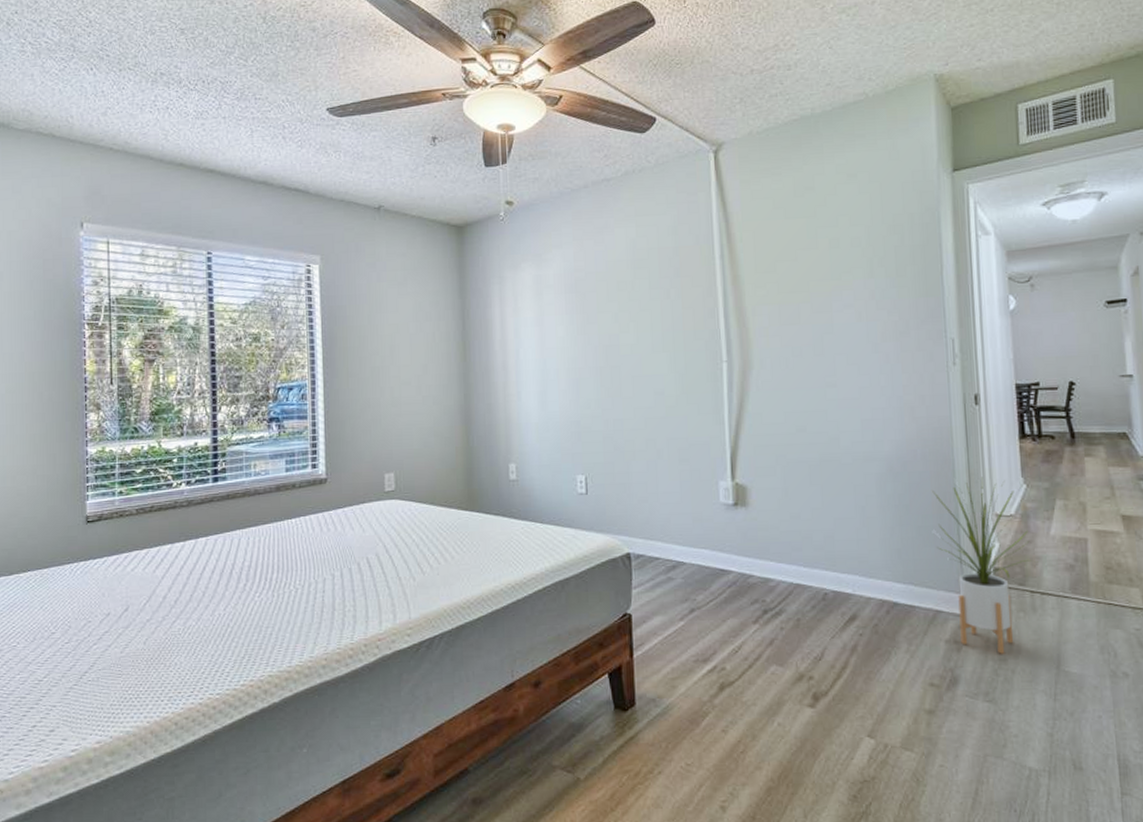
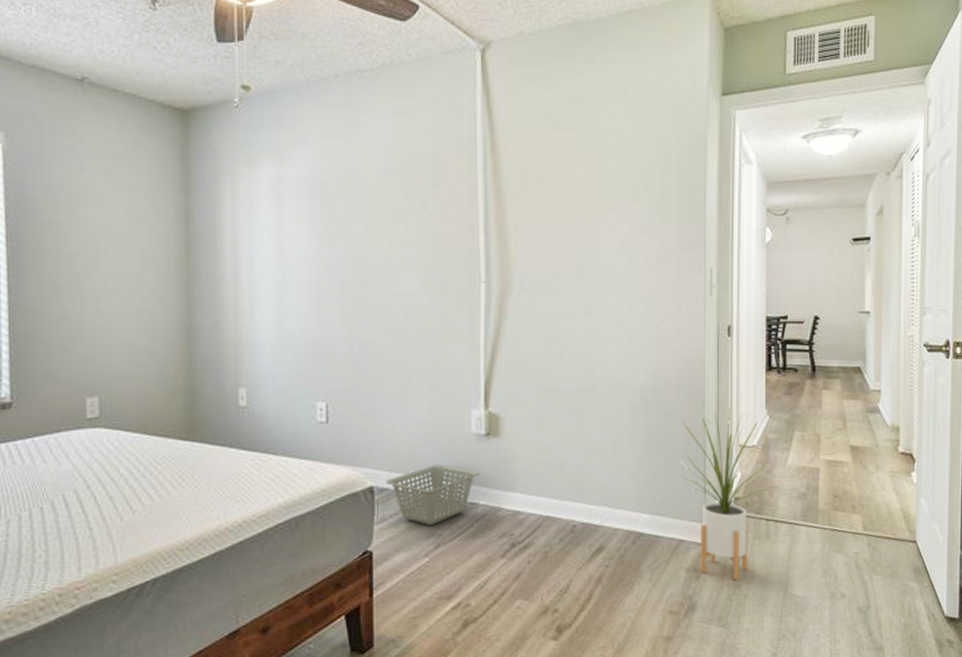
laundry basket: none [641,532,730,591] -> present [385,464,480,526]

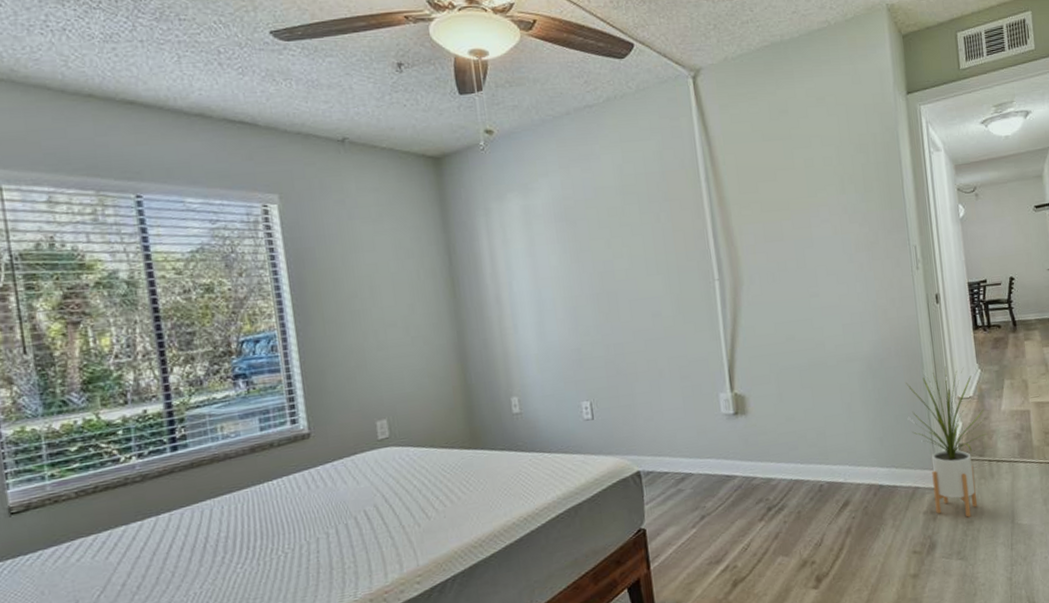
laundry basket: present [385,464,480,526] -> none [650,444,733,501]

